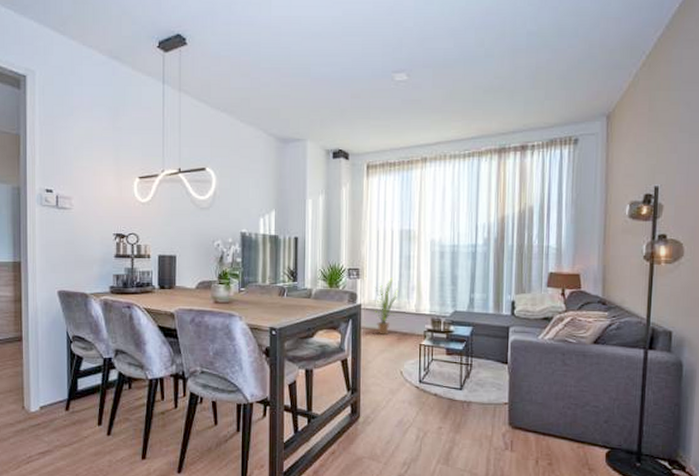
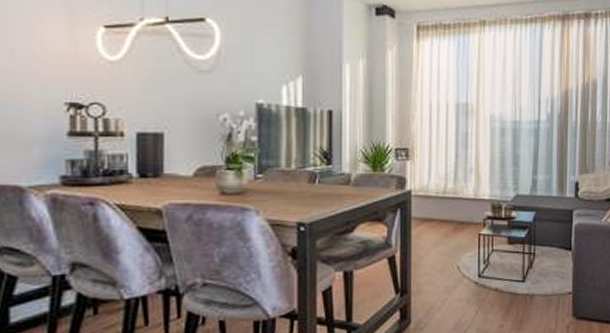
house plant: present [373,277,399,335] -> none [426,158,455,225]

